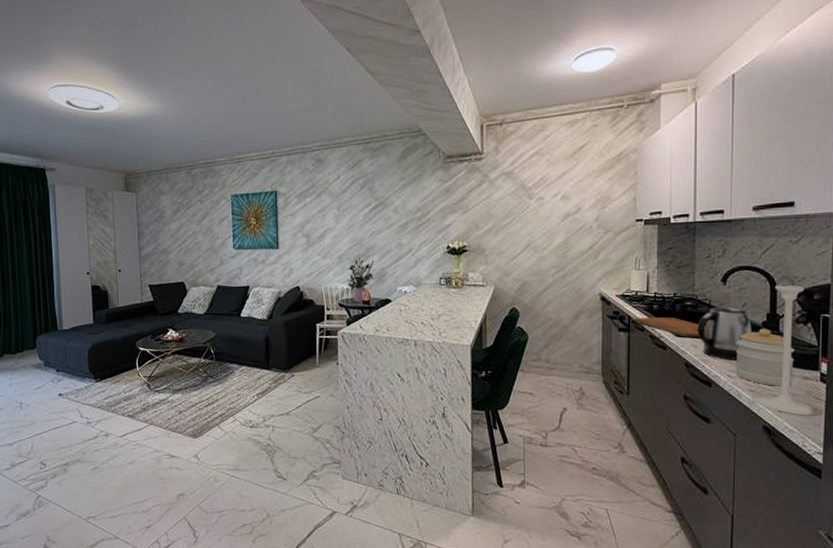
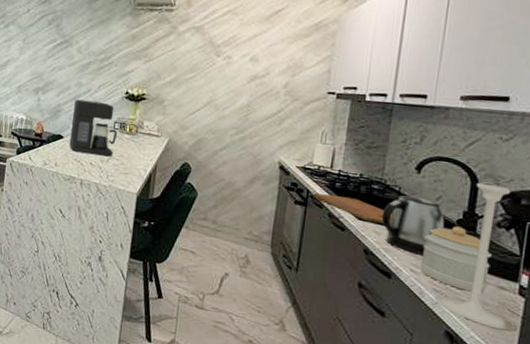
bouquet: present [347,257,375,303] -> none [22,89,52,135]
coffee maker: none [397,260,444,314] -> present [69,99,117,157]

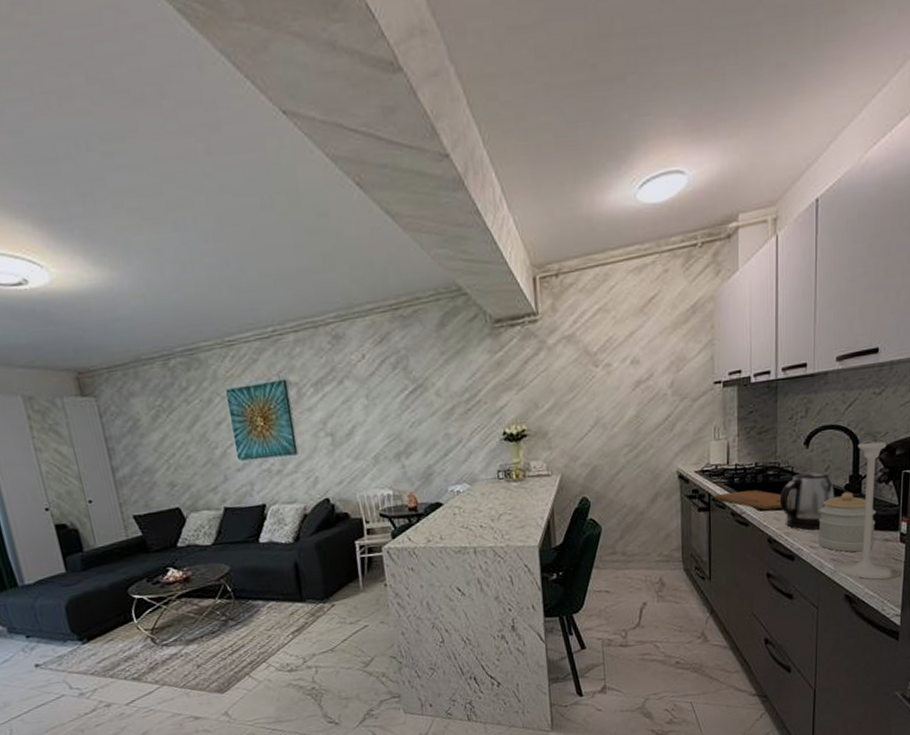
coffee maker: present [69,99,117,157] -> none [447,451,504,517]

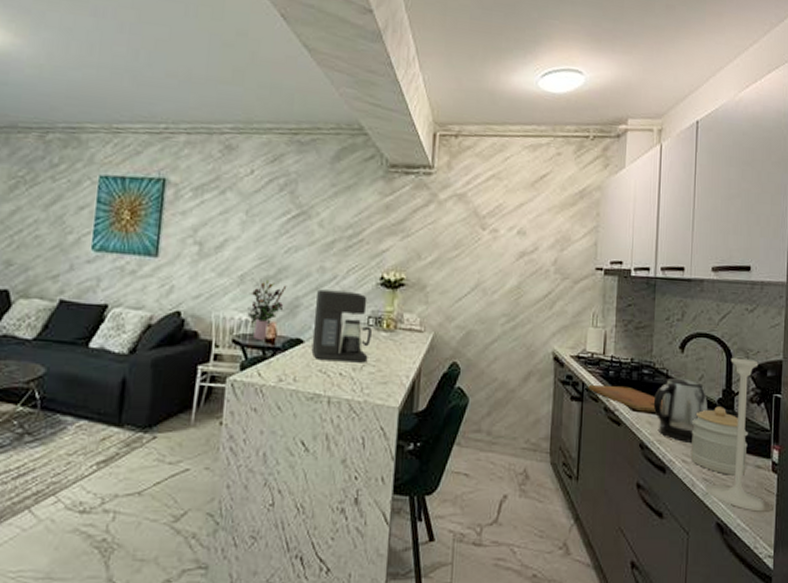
bouquet: none [385,455,419,511] -> present [247,279,287,341]
coffee maker: none [447,451,504,517] -> present [311,289,372,363]

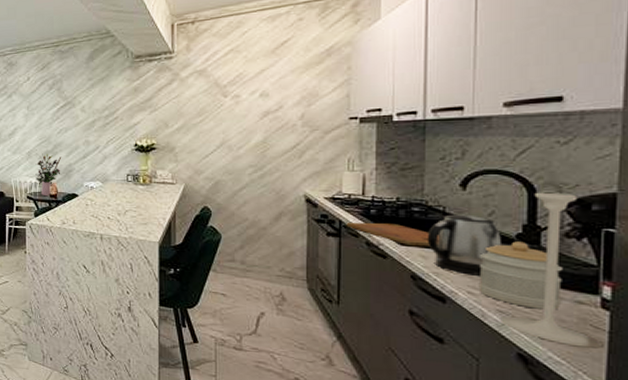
coffee maker: present [311,289,372,363] -> none [84,157,131,209]

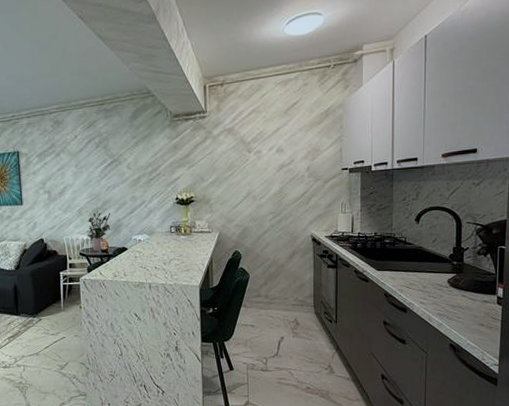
cutting board: present [346,222,439,247] -> none [341,254,402,271]
kettle: present [427,214,501,276] -> none [394,242,440,289]
jar: present [478,241,562,310] -> none [427,260,476,310]
candlestick: present [500,192,604,349] -> none [440,221,498,335]

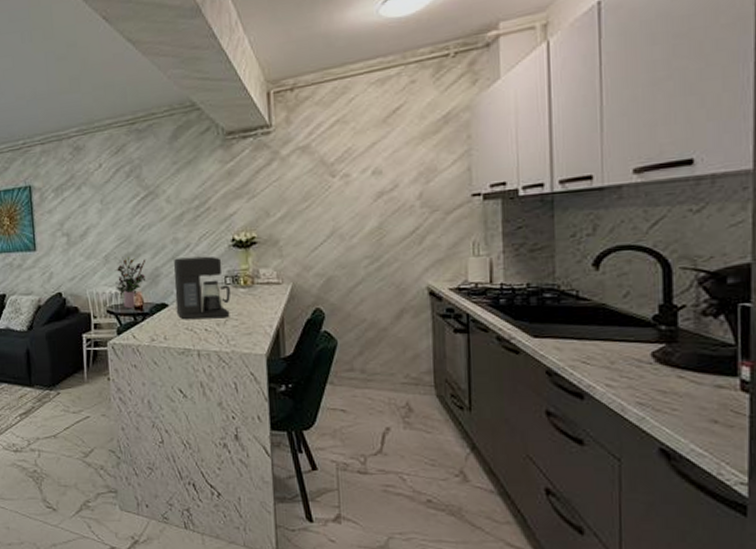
coffee maker: none [132,210,174,259] -> present [174,256,230,319]

